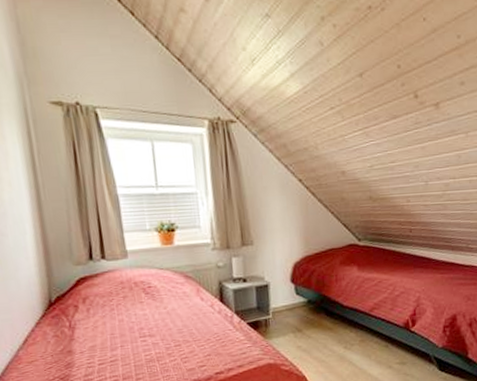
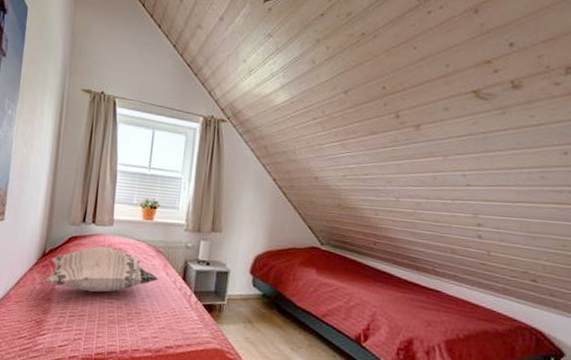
decorative pillow: none [59,282,193,335] -> present [45,246,158,293]

